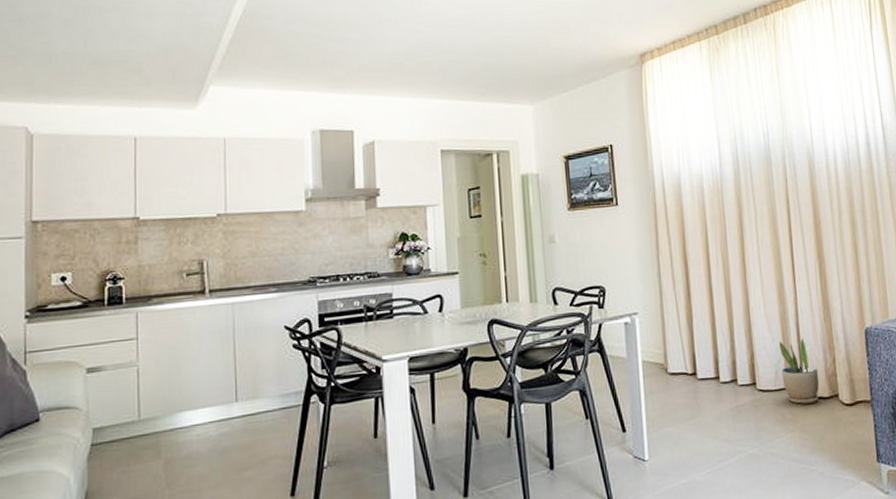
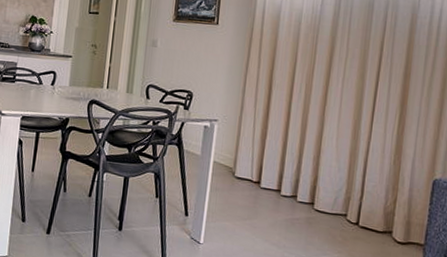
potted plant: present [778,338,820,404] -> none [340,172,377,233]

